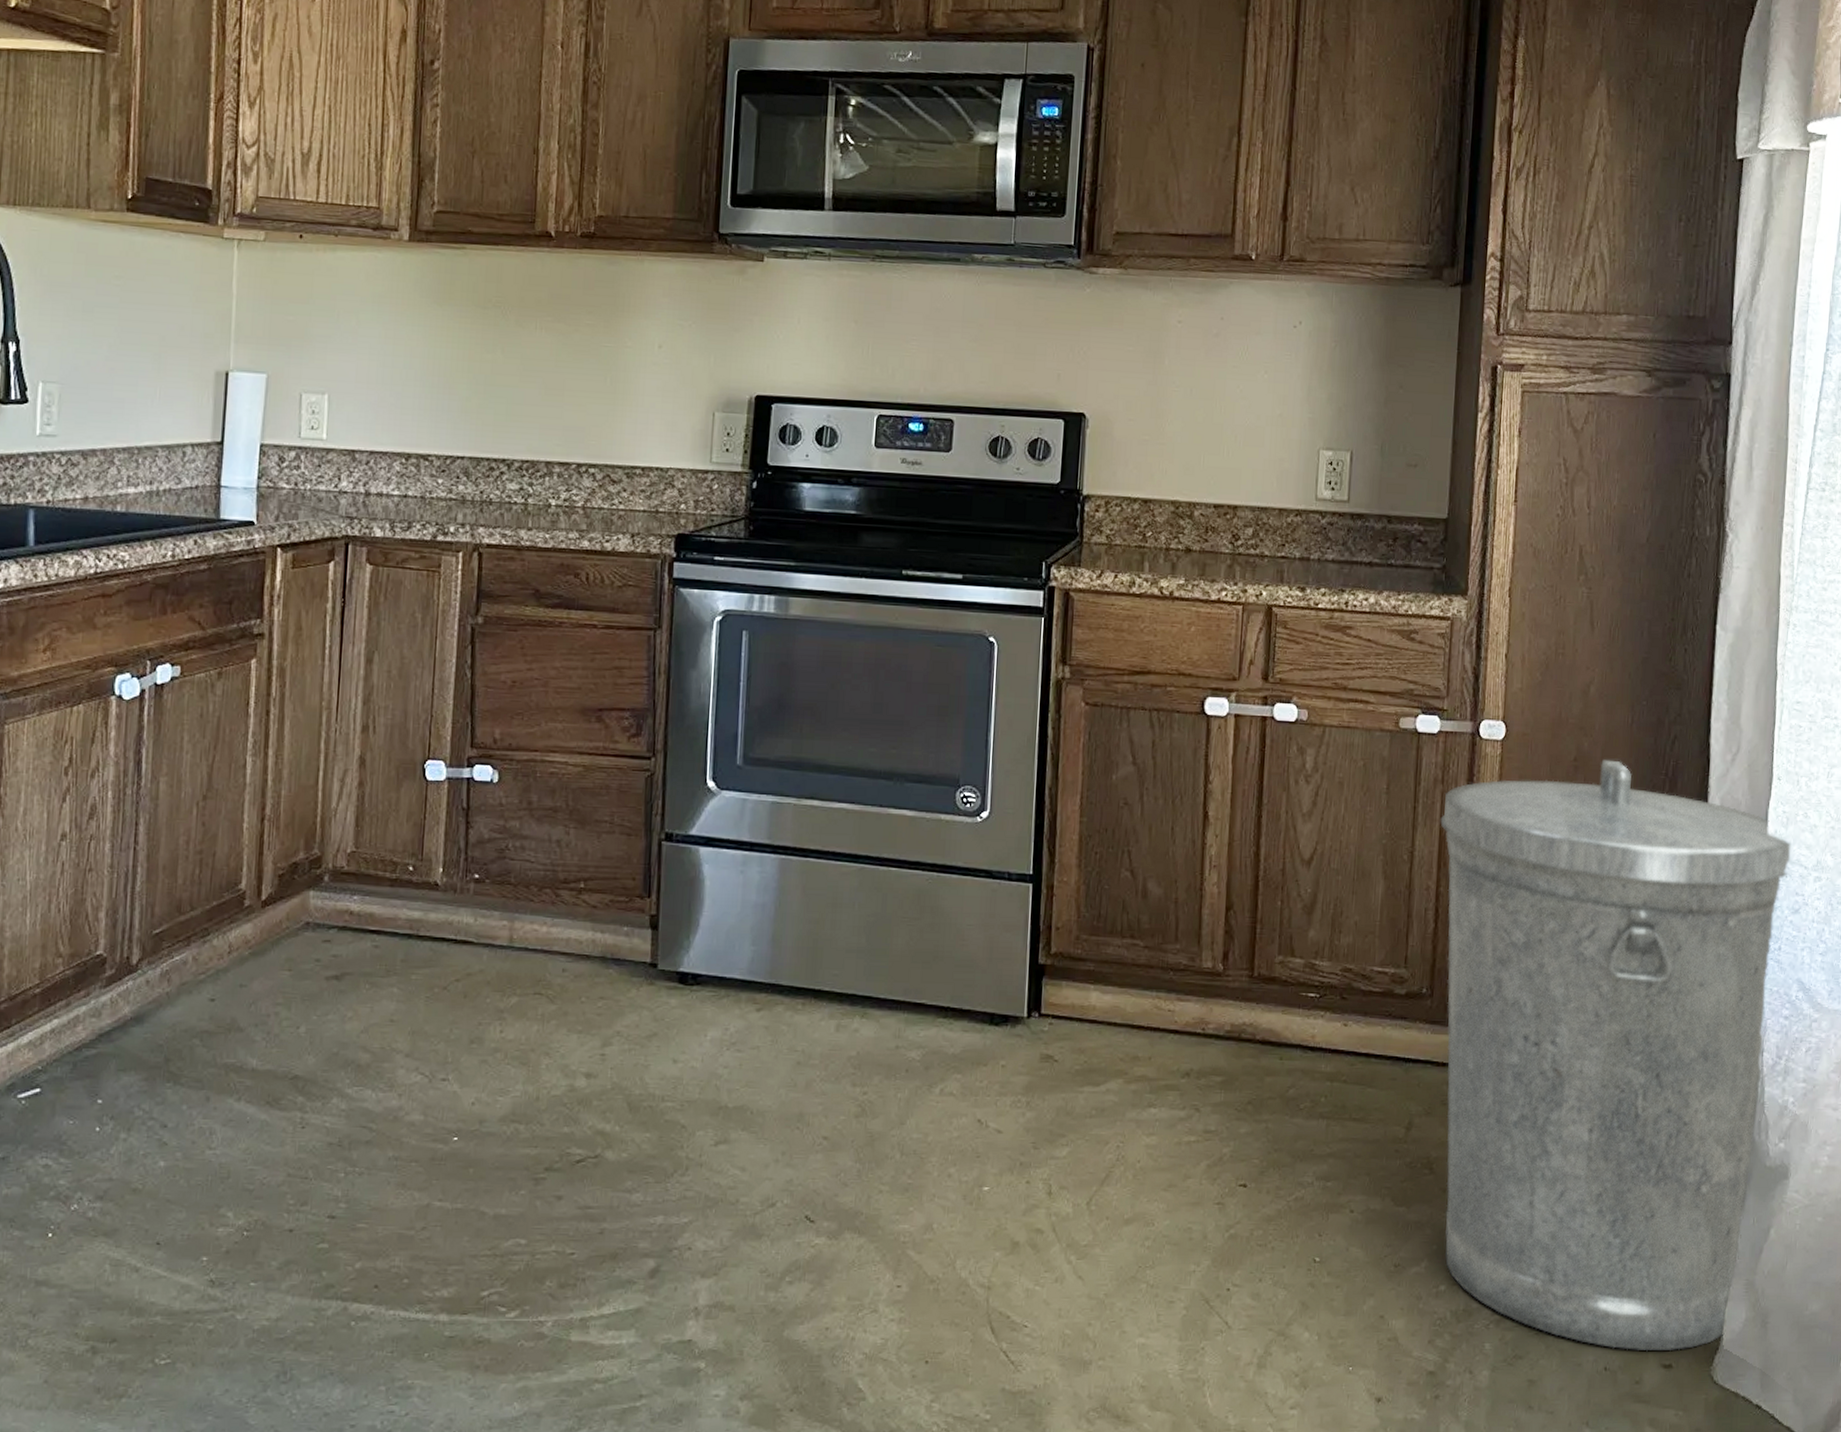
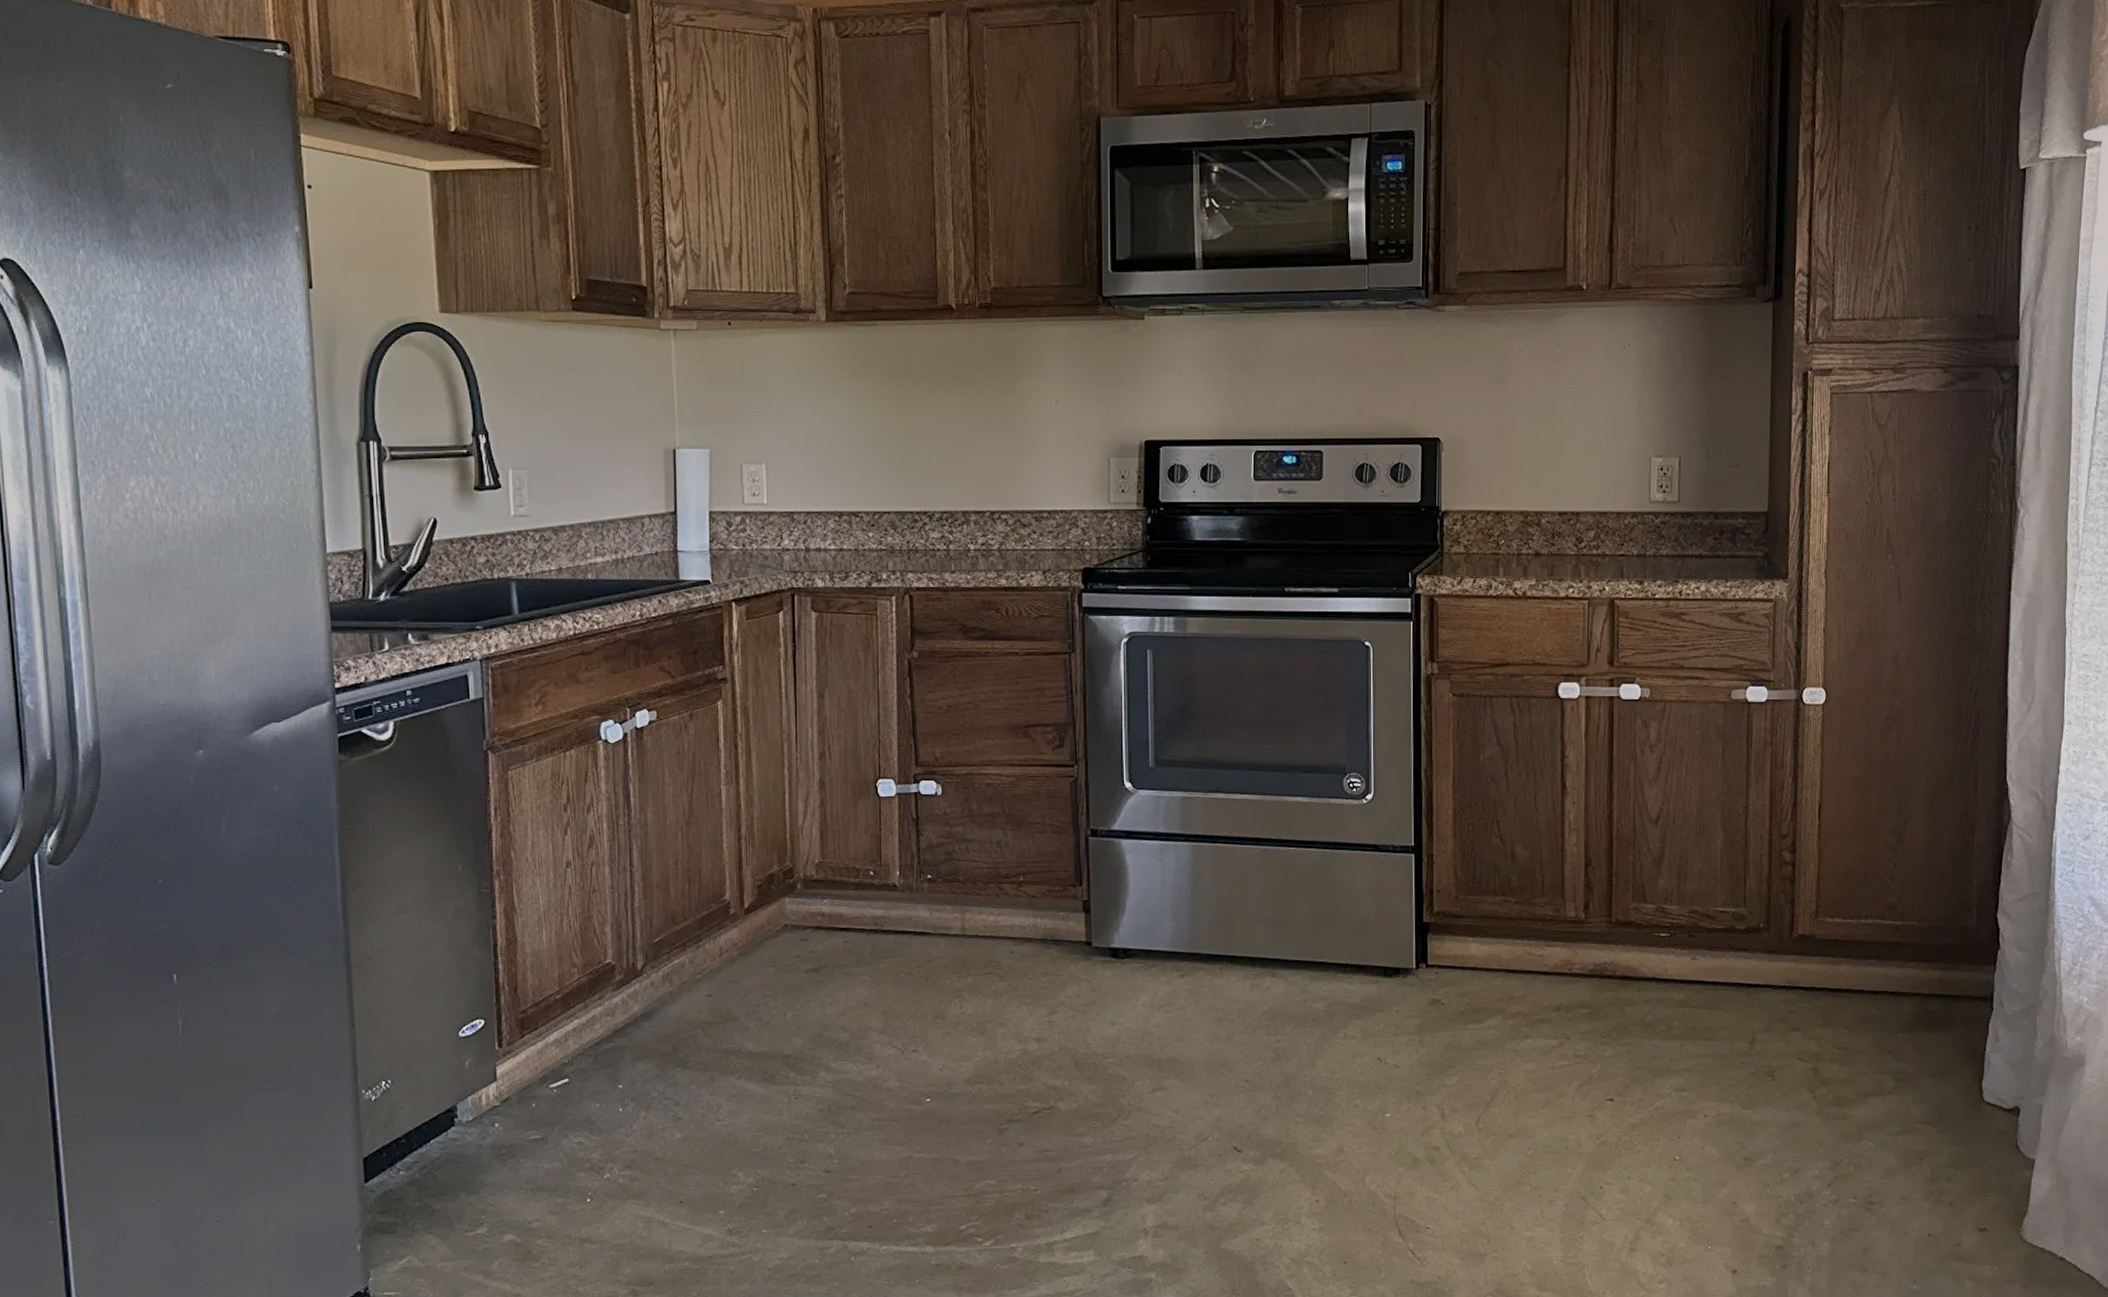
trash can: present [1440,759,1791,1352] -> none [1770,716,2082,1219]

